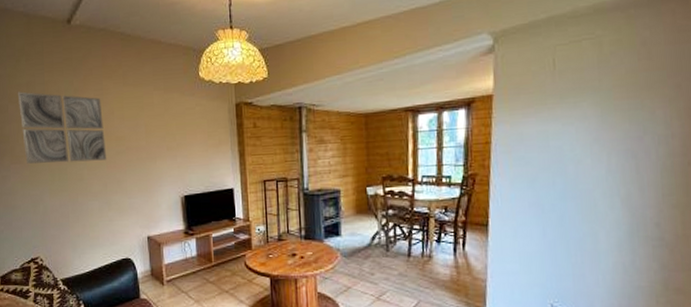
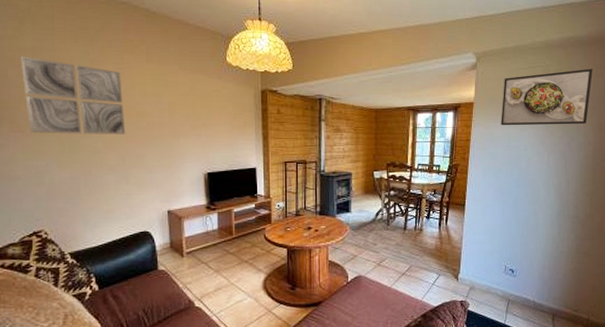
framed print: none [532,32,673,121] -> present [501,68,593,126]

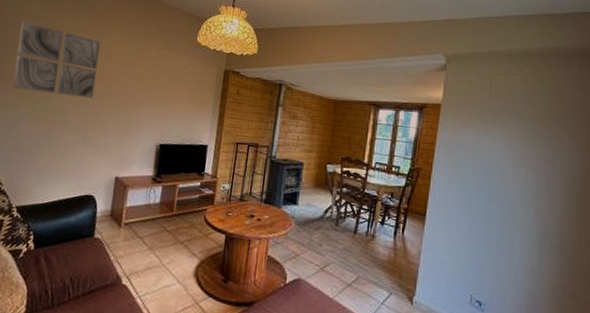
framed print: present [501,68,593,126] -> none [471,81,579,141]

